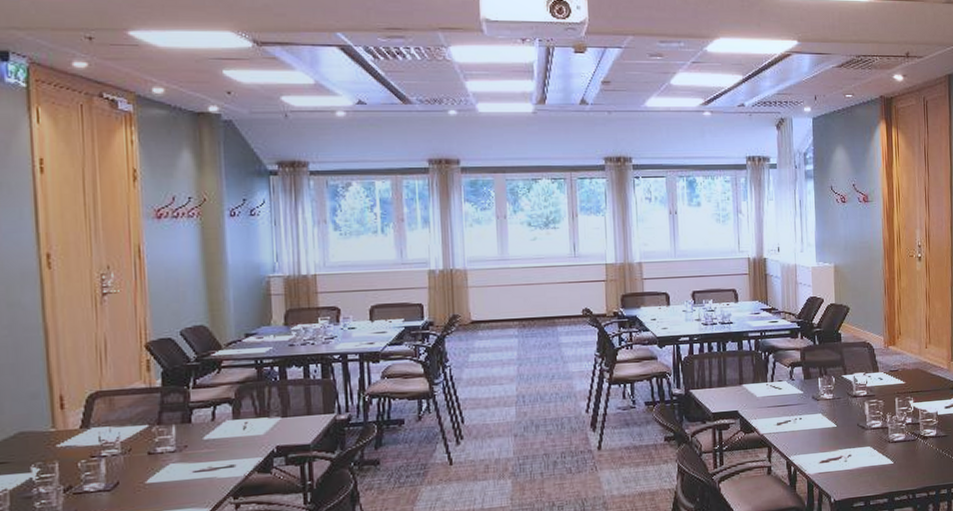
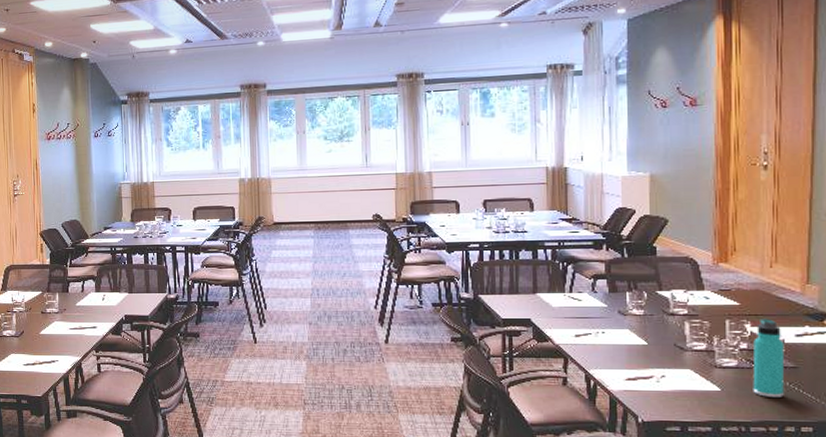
thermos bottle: none [916,394,939,465] -> present [753,319,785,397]

